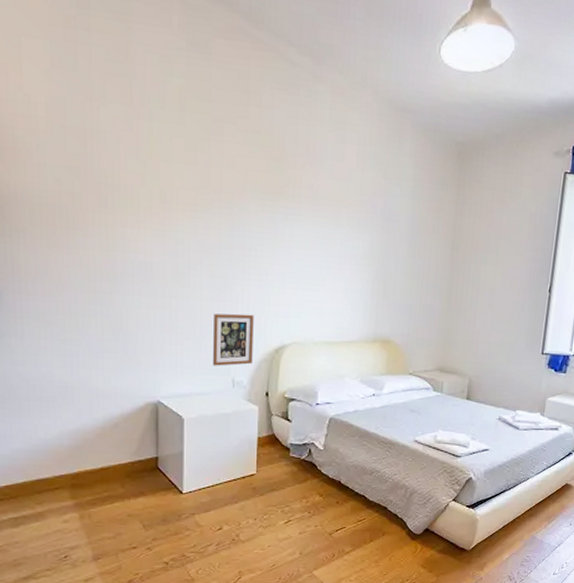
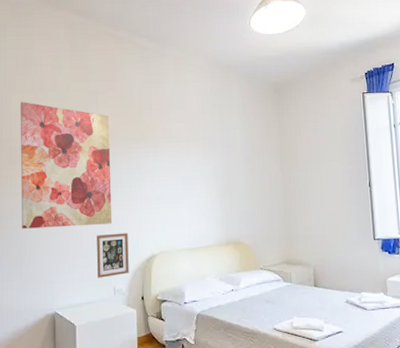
wall art: none [112,117,239,302] -> present [20,102,113,229]

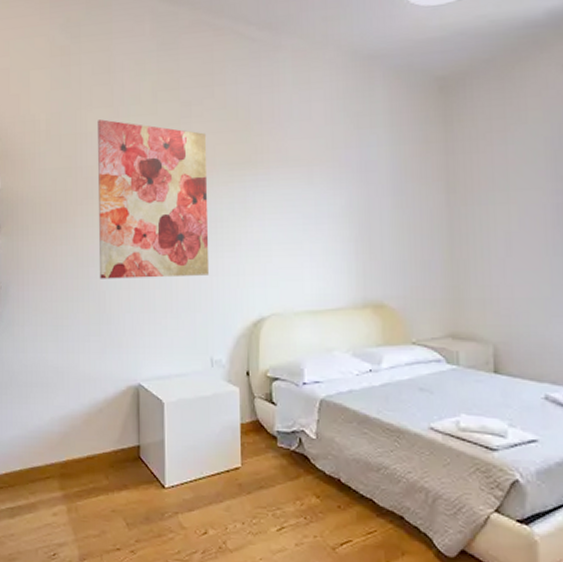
picture frame: present [97,232,129,278] -> none [190,287,231,345]

